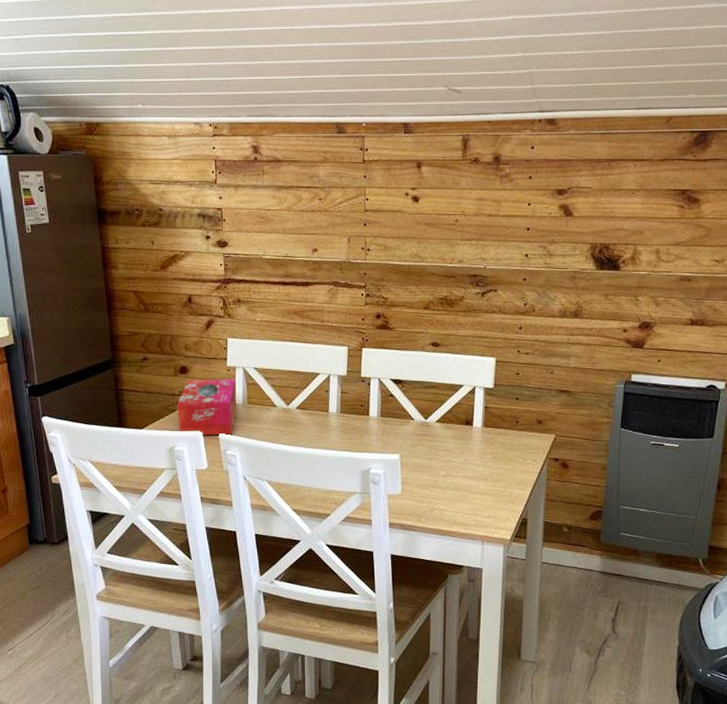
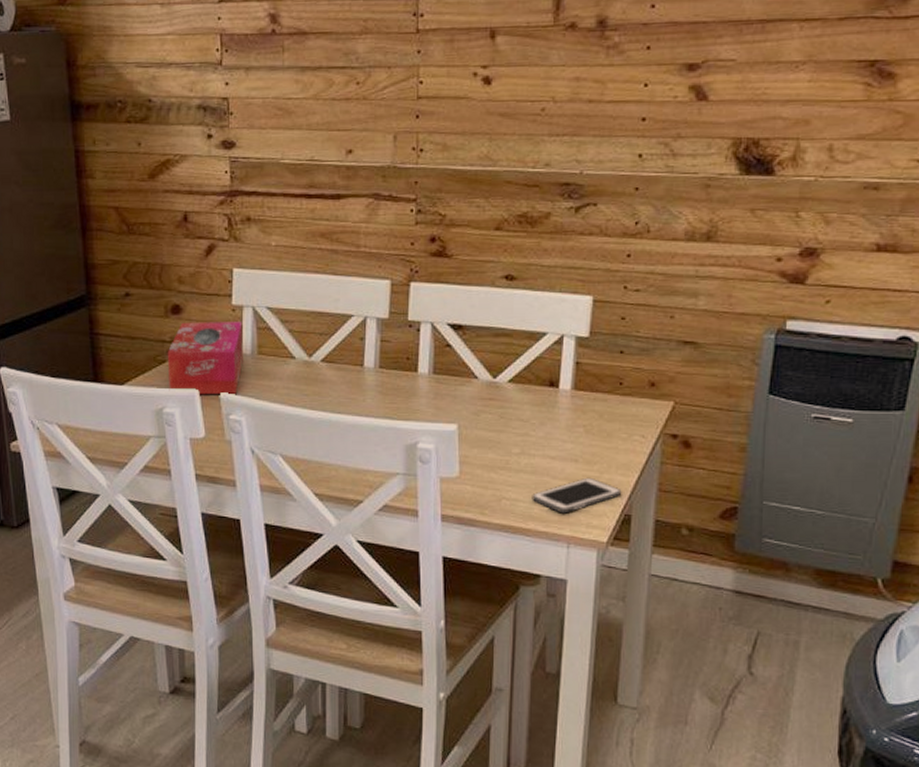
cell phone: none [455,491,520,519] -> present [532,477,622,514]

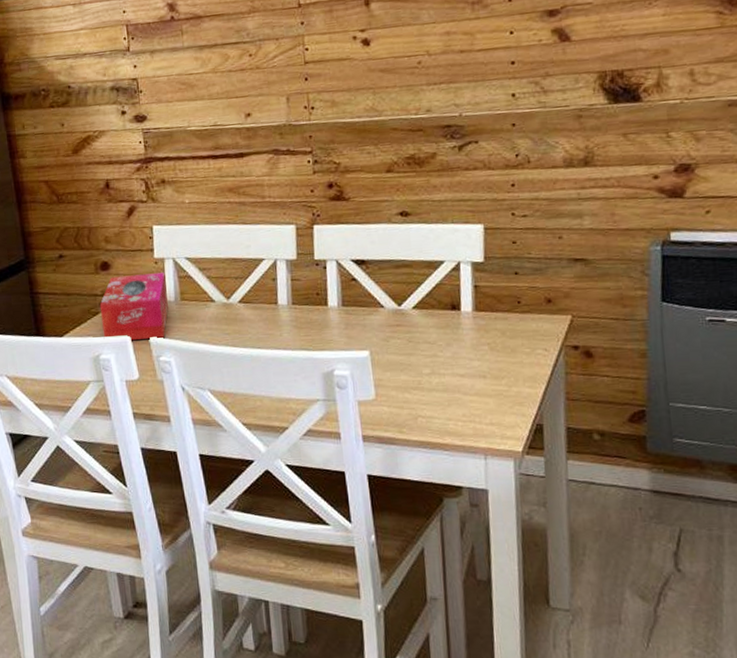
cell phone: present [532,477,622,514] -> none [446,391,532,427]

